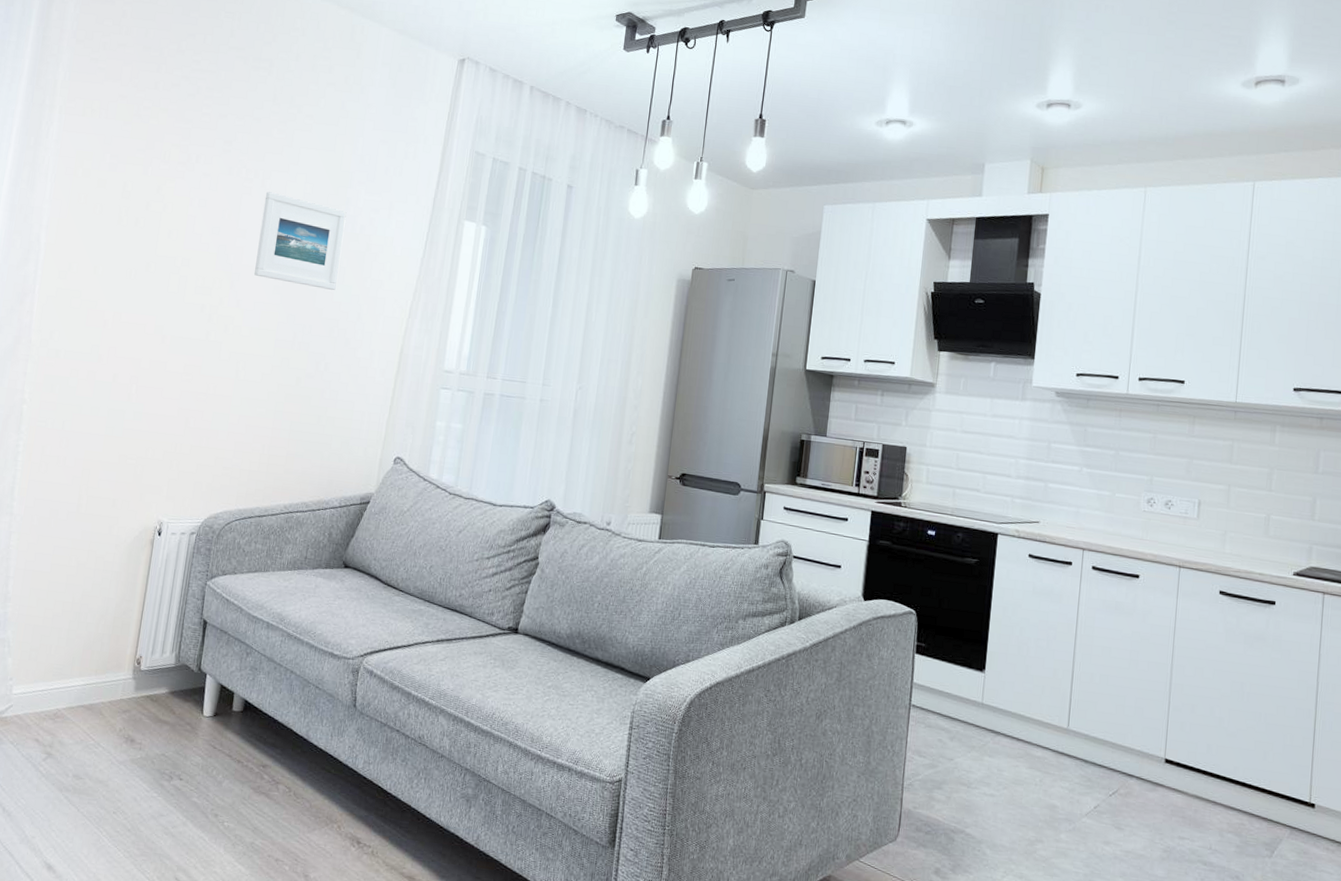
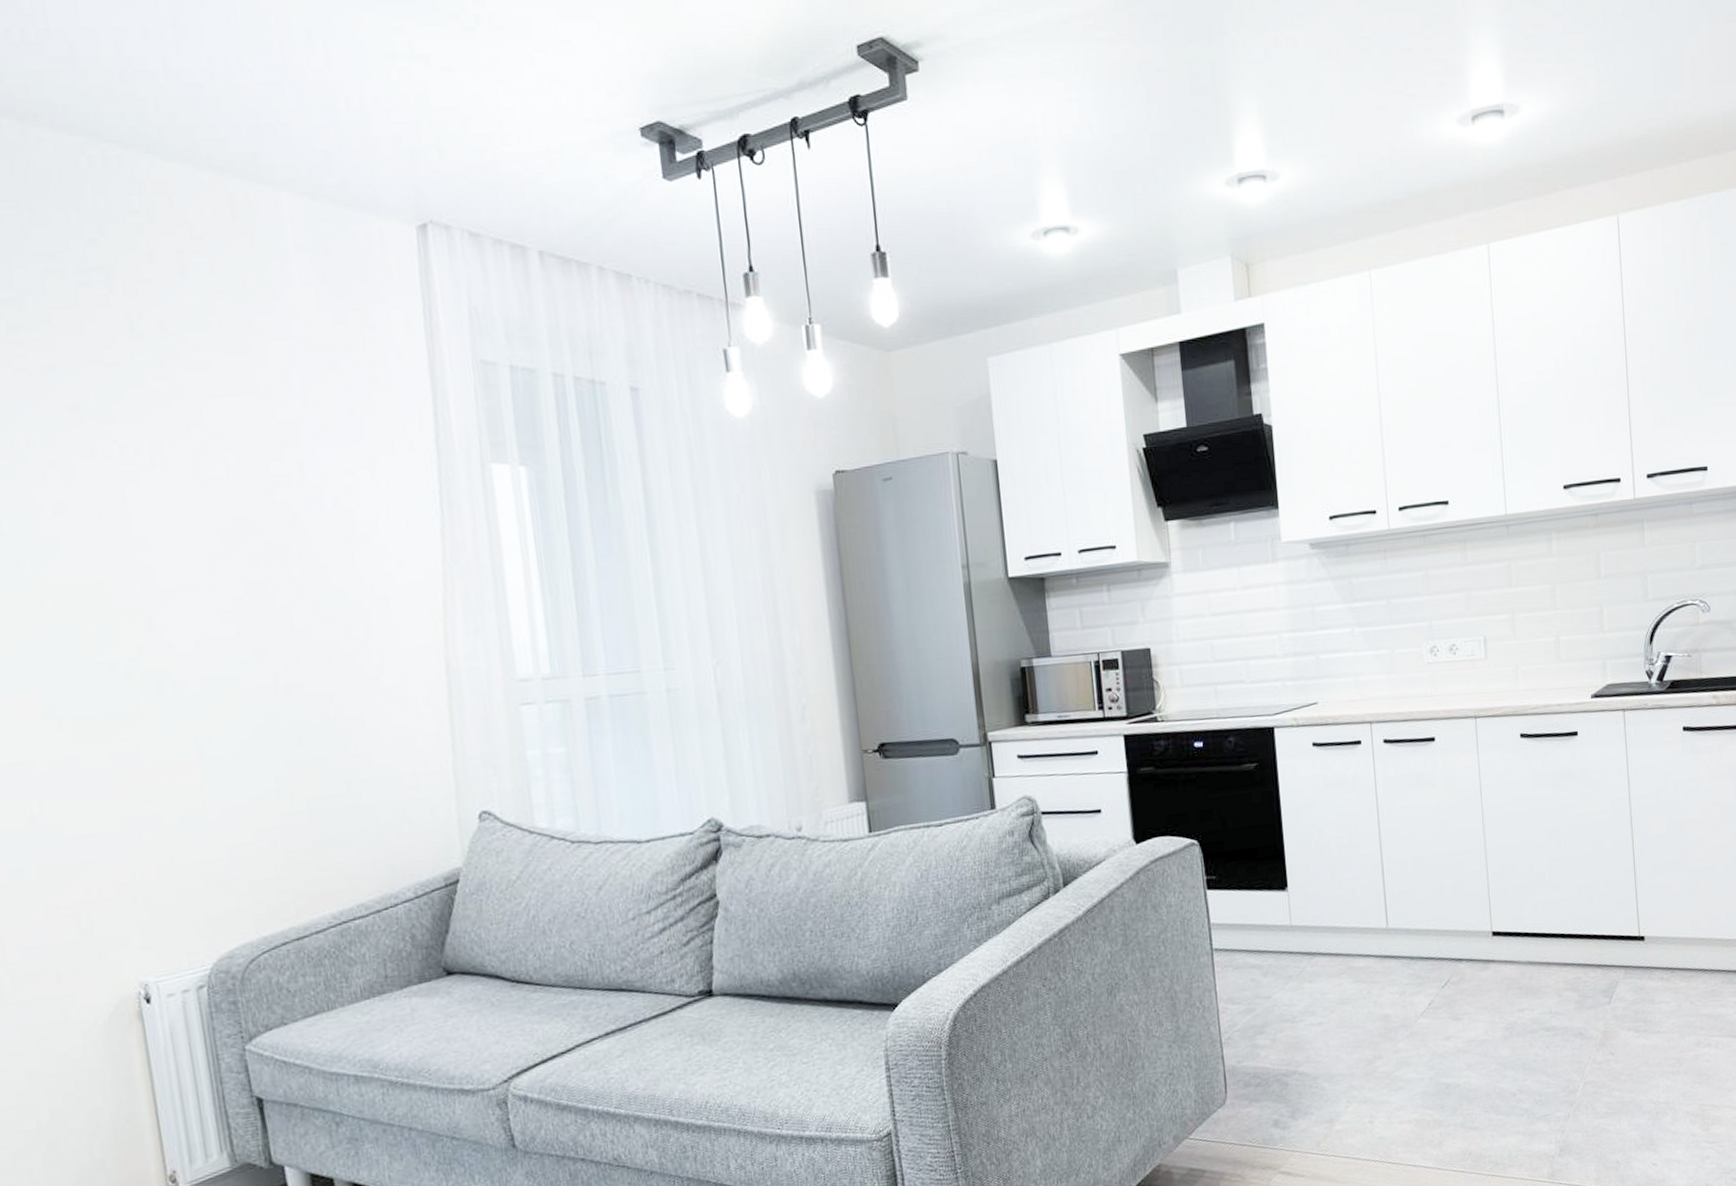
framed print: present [254,192,347,290] -> none [162,472,320,603]

